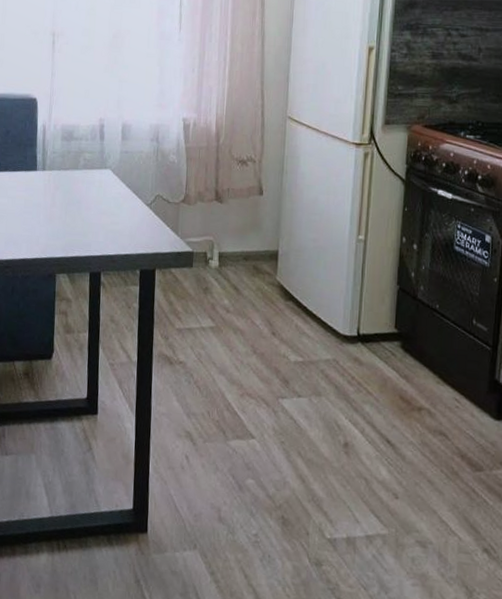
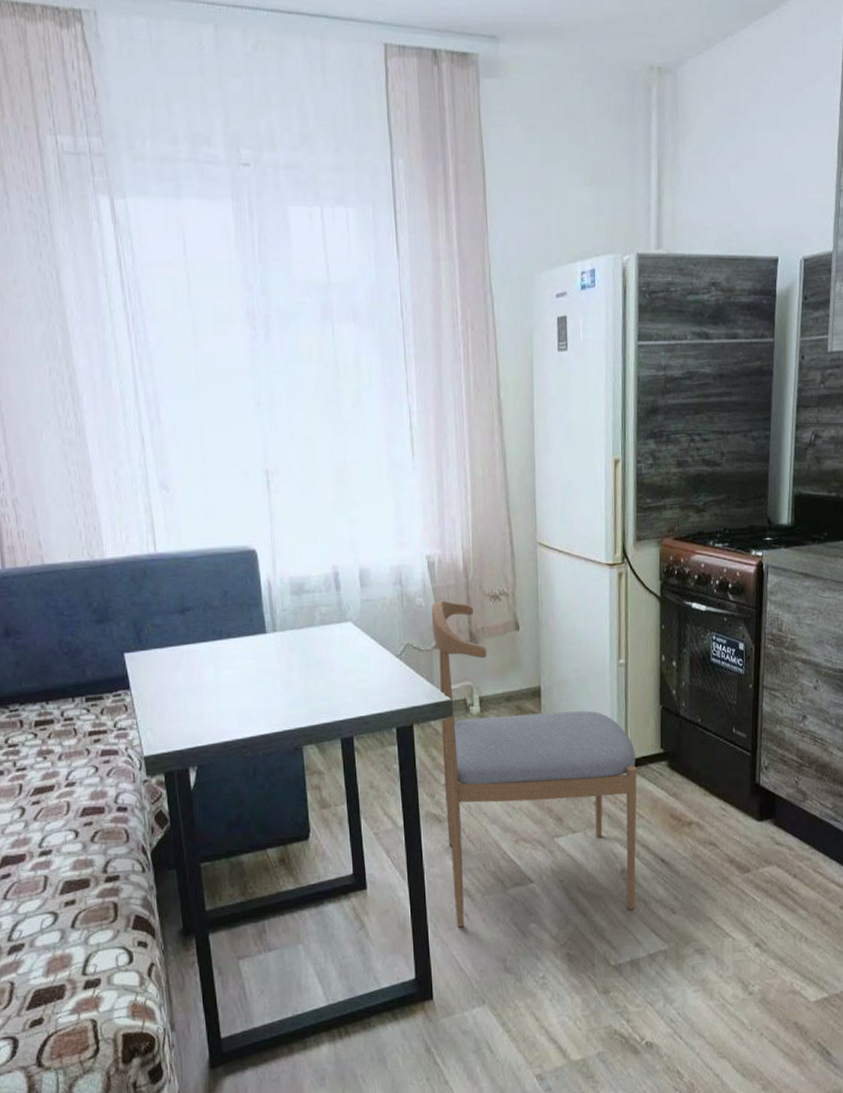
dining chair: none [176,159,369,486] -> present [431,600,637,928]

